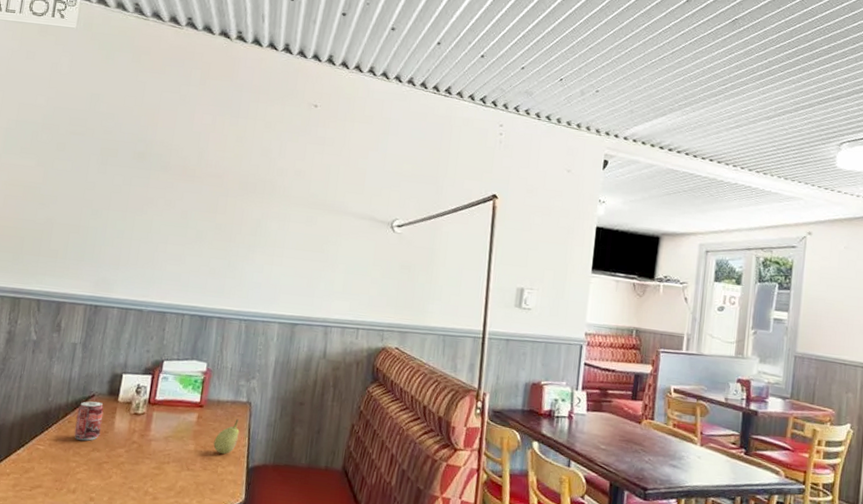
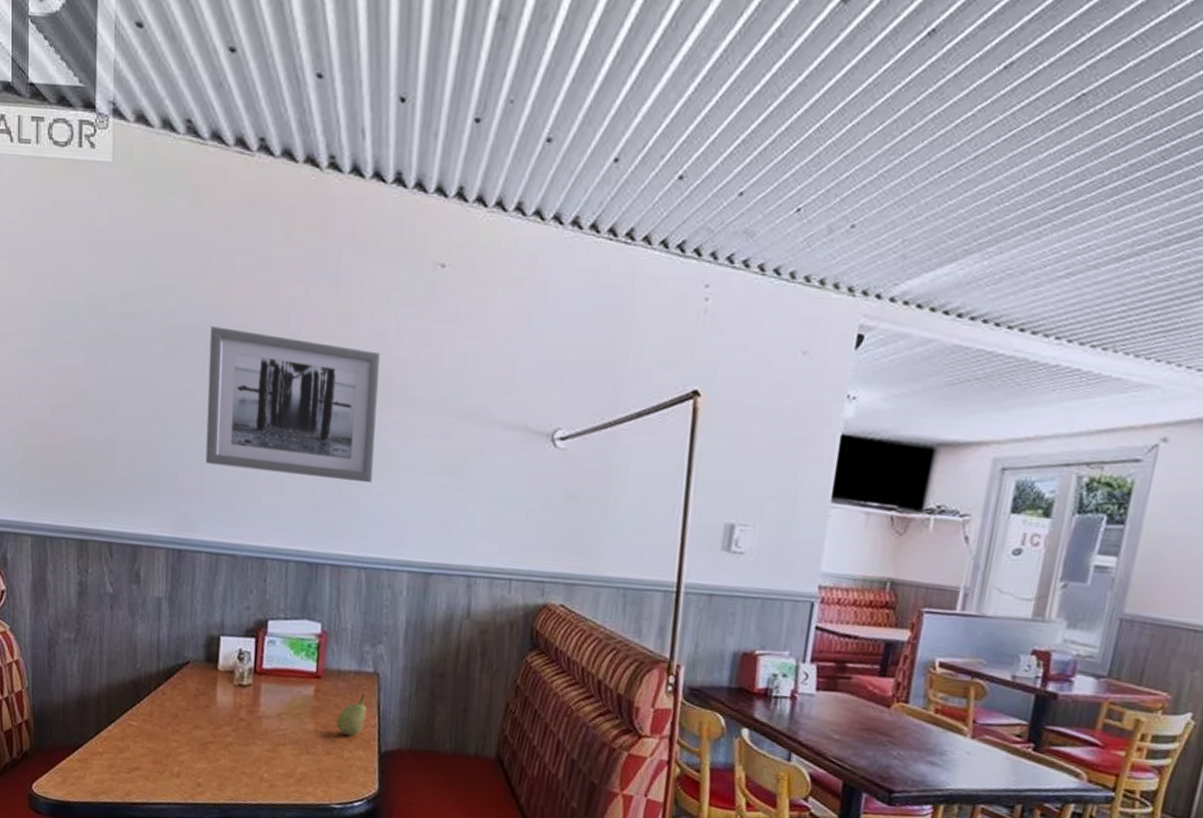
beverage can: present [74,401,104,441] -> none [171,669,202,717]
wall art: none [124,141,267,256] -> present [205,326,381,482]

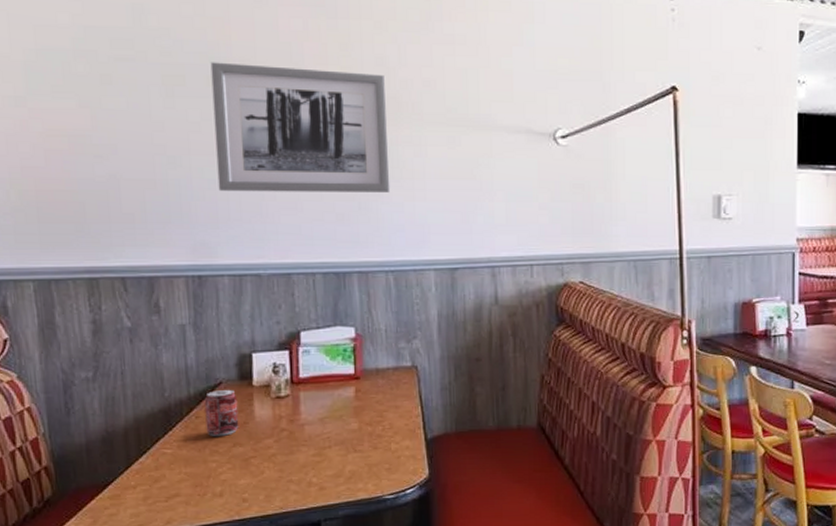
beverage can: none [171,669,202,717] -> present [204,389,239,437]
fruit: present [336,693,367,736] -> none [380,387,409,428]

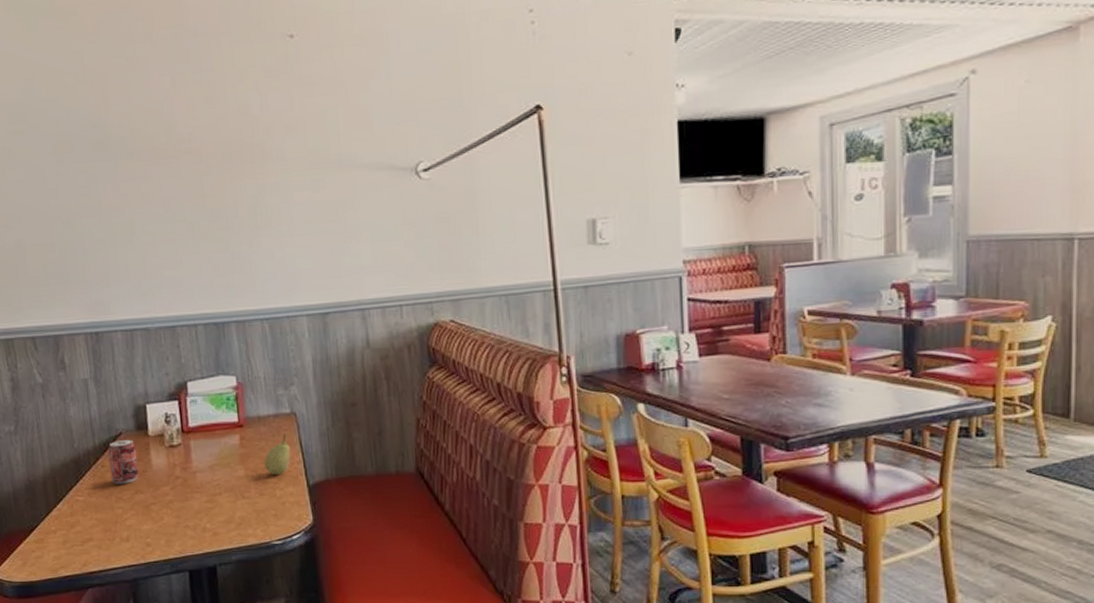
wall art: present [210,62,391,192] -> none [93,123,261,251]
fruit: none [380,387,409,428] -> present [264,434,291,475]

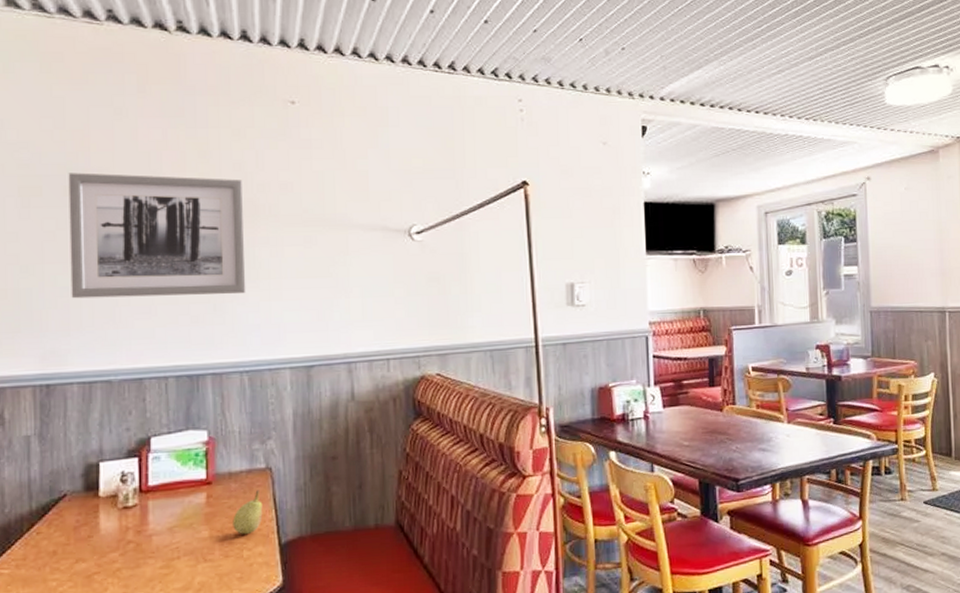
wall art: none [93,123,261,251] -> present [68,172,246,299]
beverage can: present [108,439,140,485] -> none [47,501,83,554]

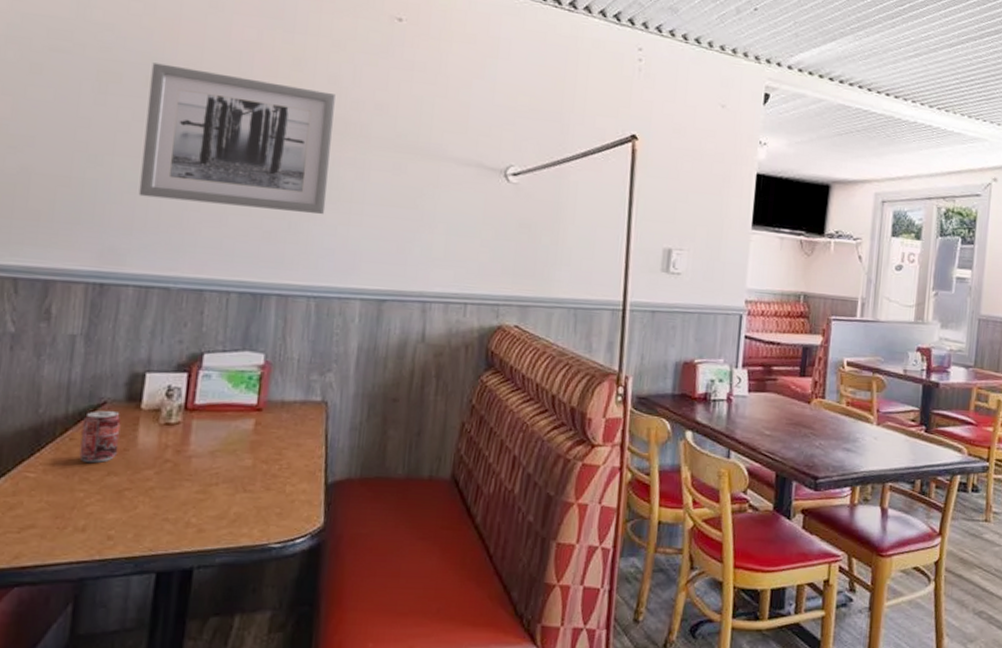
beverage can: none [47,501,83,554] -> present [79,410,121,464]
fruit: present [232,490,263,534] -> none [278,423,313,468]

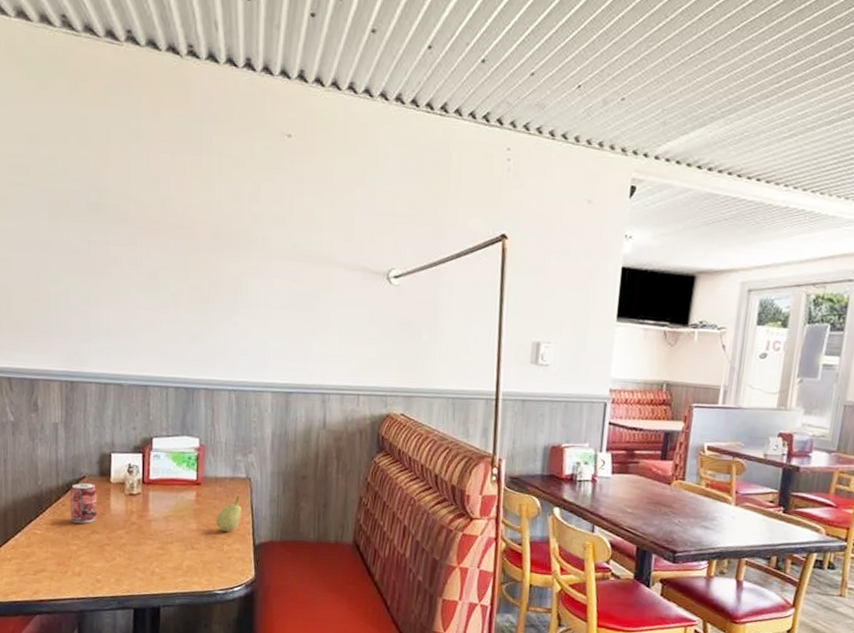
wall art: present [138,62,337,214] -> none [91,190,240,318]
fruit: none [278,423,313,468] -> present [216,496,242,532]

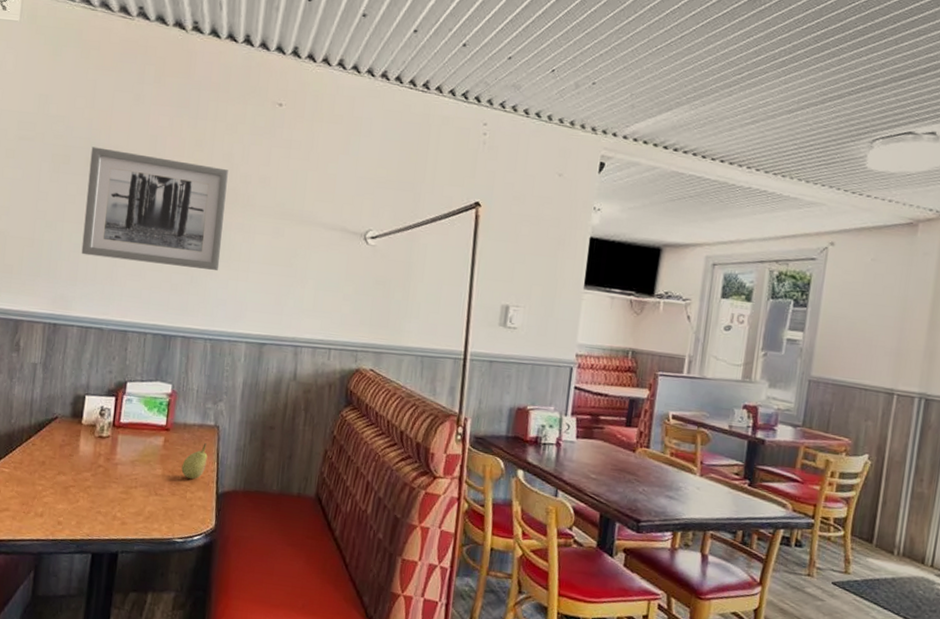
beverage can: present [70,483,97,524] -> none [39,423,68,465]
wall art: none [91,190,240,318] -> present [81,147,229,270]

